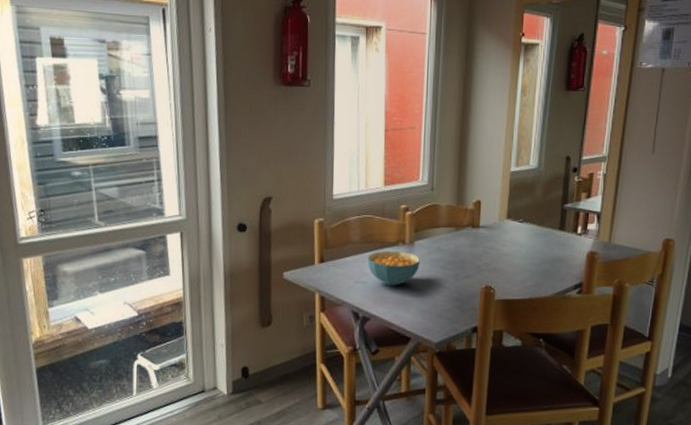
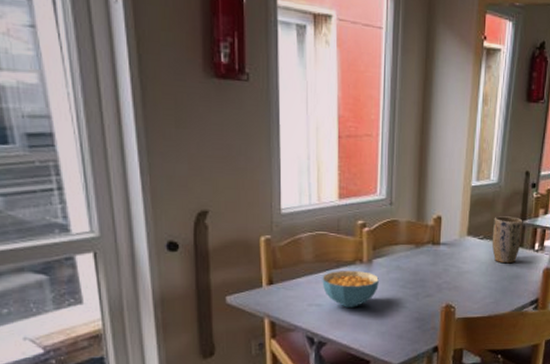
plant pot: none [532,200,564,247] -> present [491,216,523,264]

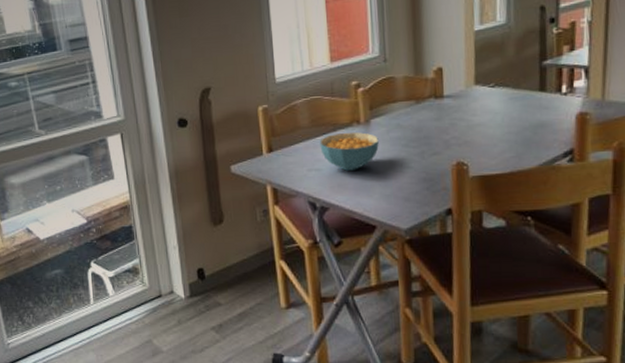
plant pot: present [491,216,523,264] -> none [505,58,544,112]

